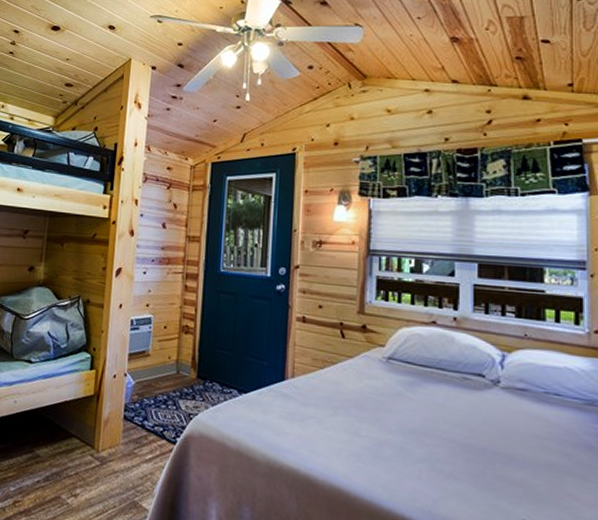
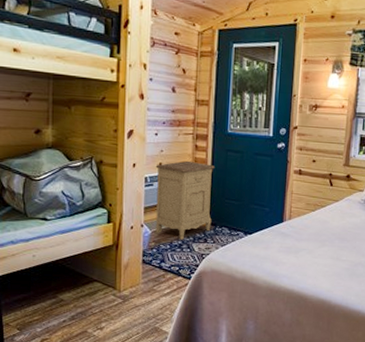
nightstand: none [139,302,205,395] -> present [155,160,215,240]

